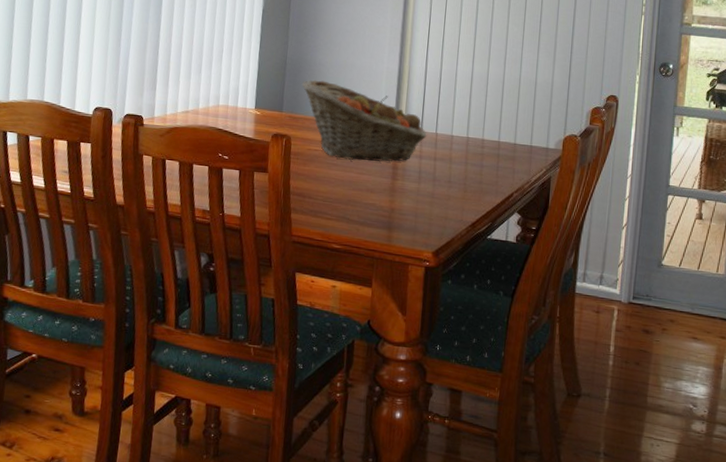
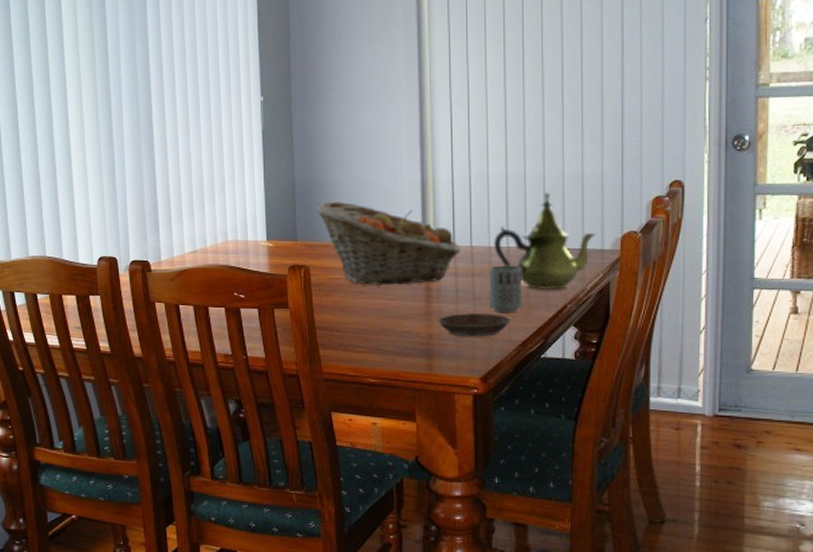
saucer: none [400,192,464,215] -> present [438,312,511,337]
cup: none [447,152,477,196] -> present [489,265,523,312]
teapot: none [456,93,544,180] -> present [494,192,597,290]

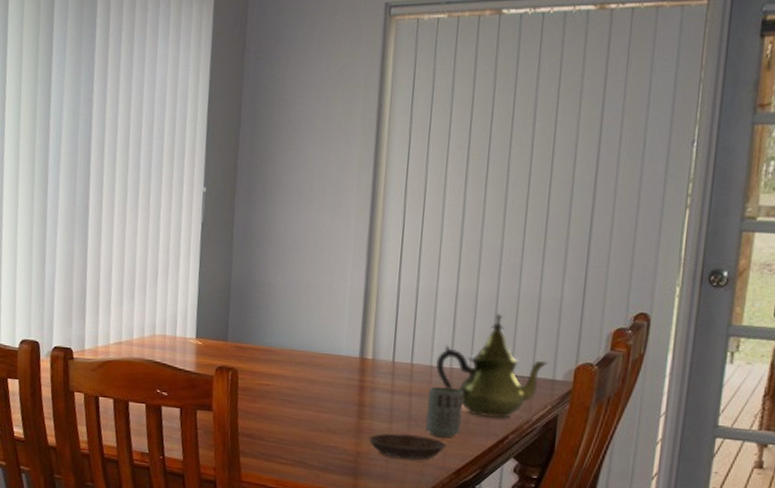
fruit basket: present [314,201,461,285] -> none [249,303,400,398]

